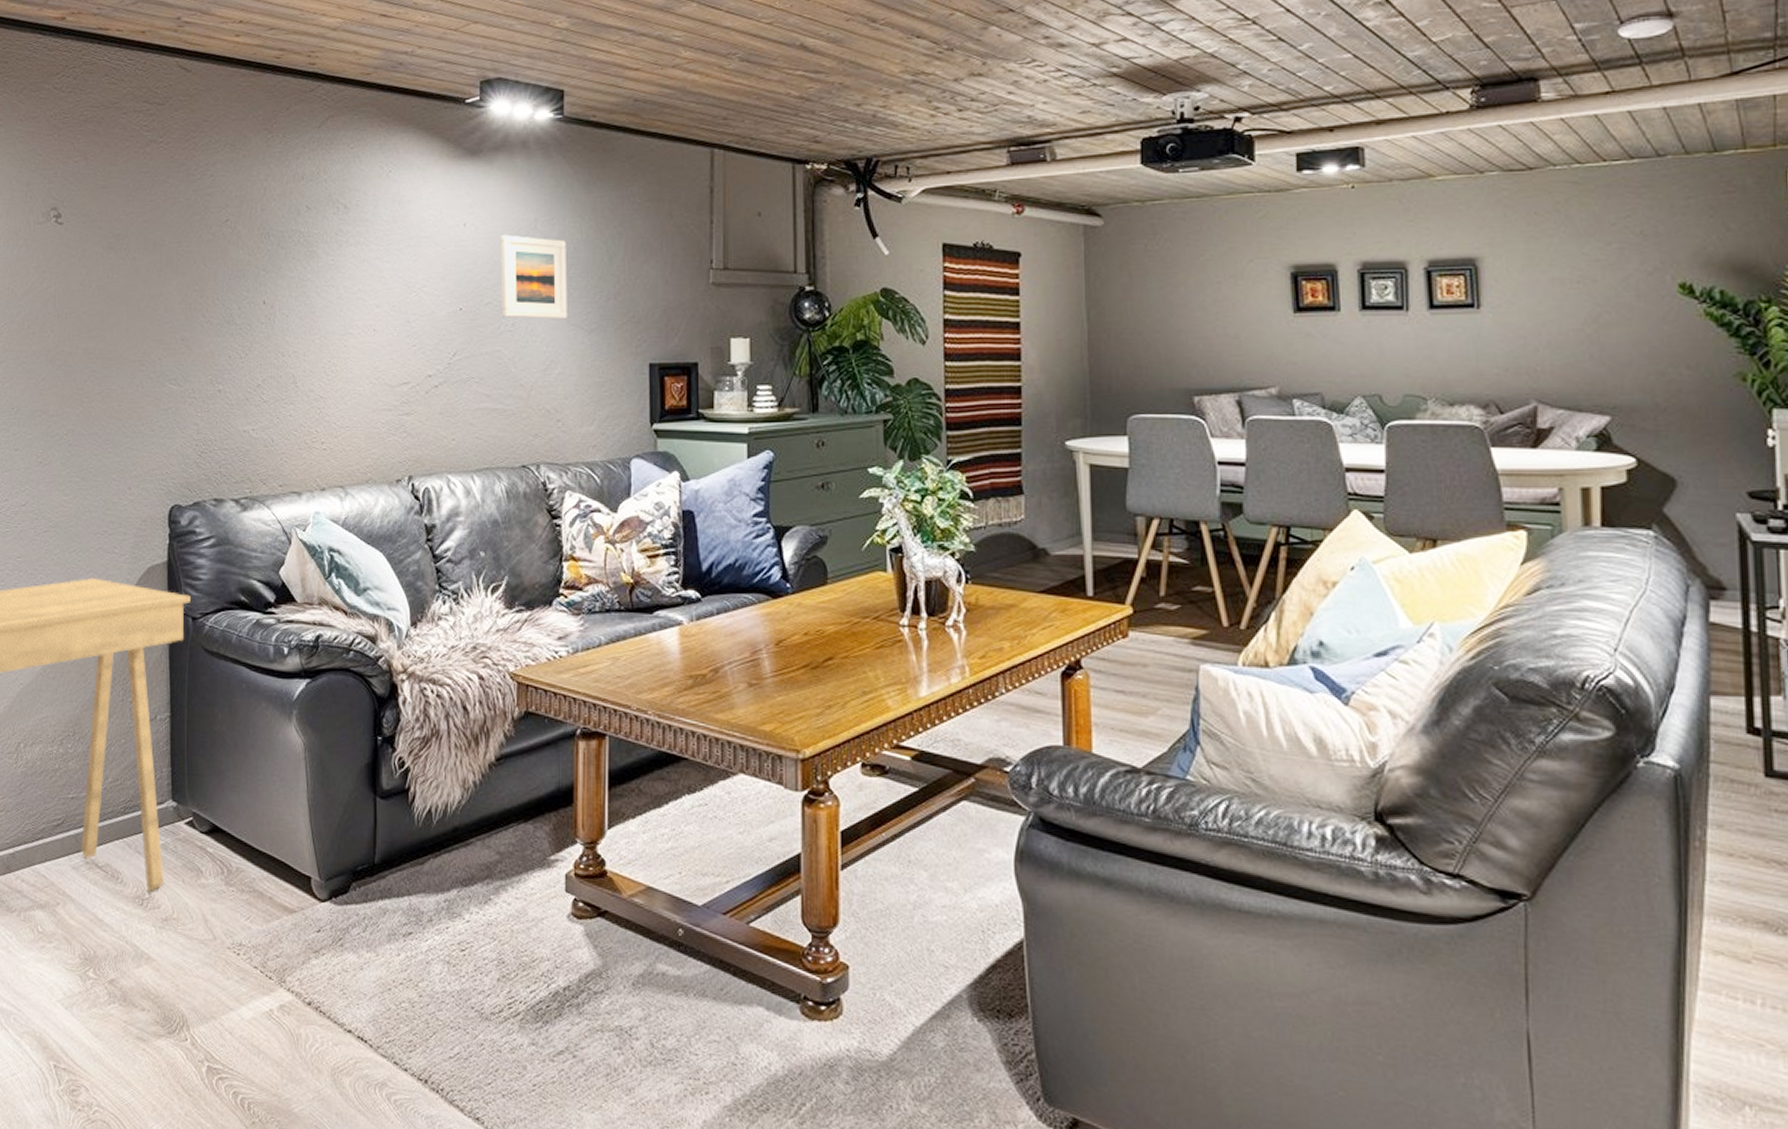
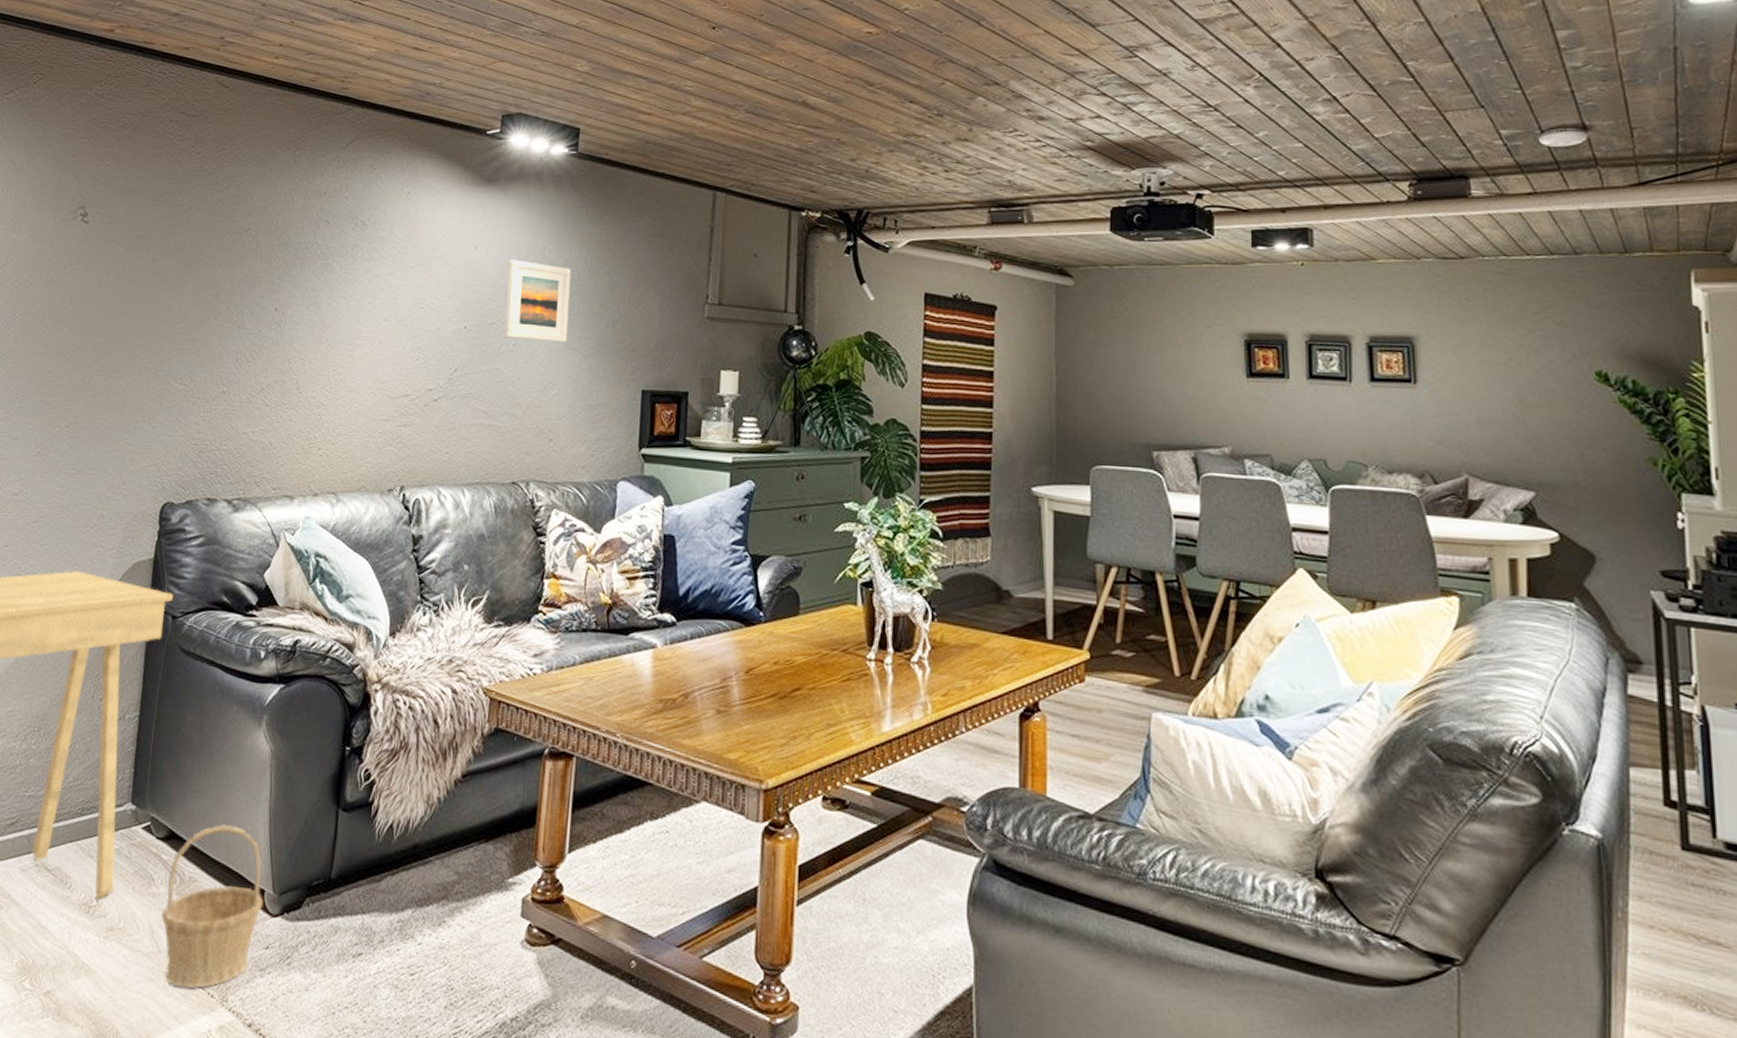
basket: none [213,816,311,972] -> present [161,824,263,989]

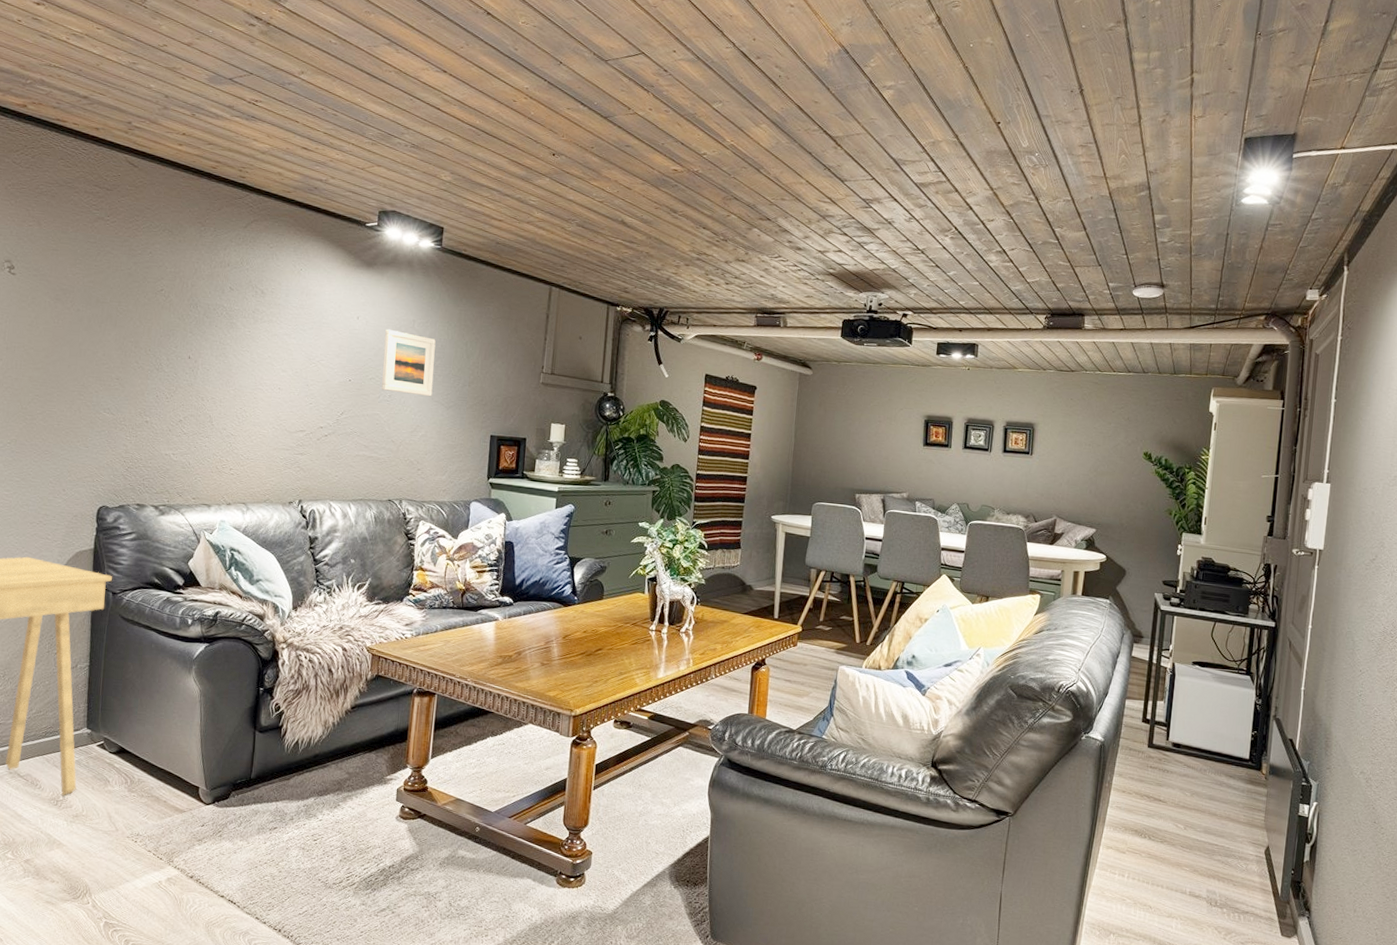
basket: present [161,824,263,989] -> none [117,742,198,855]

